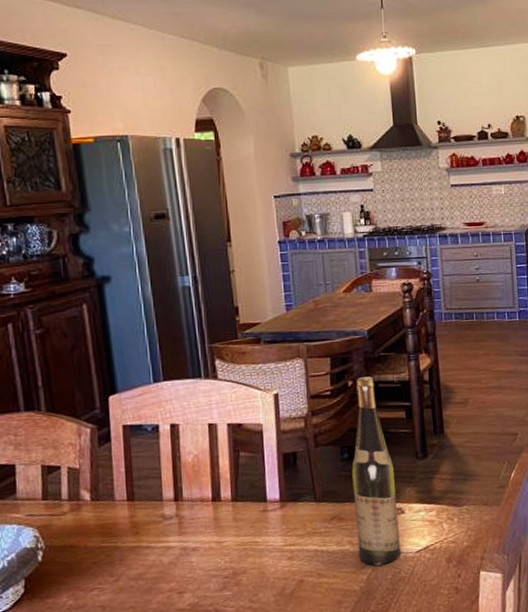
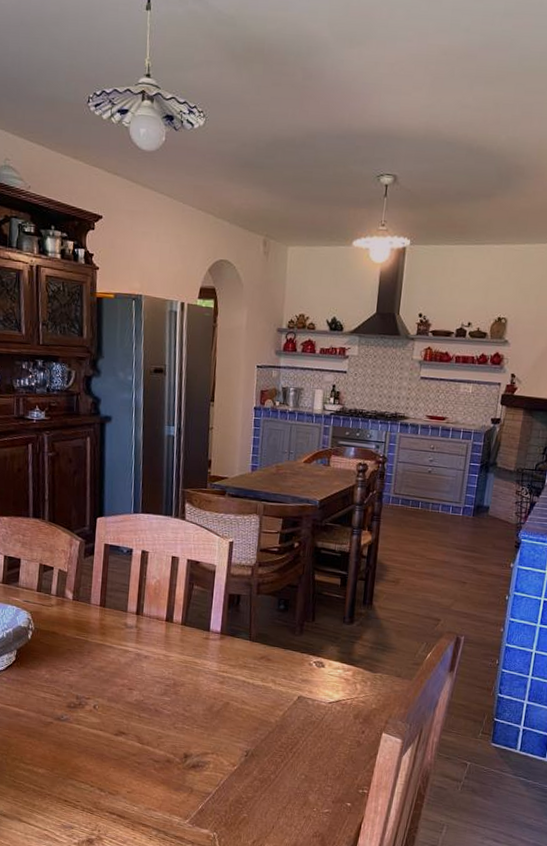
wine bottle: present [352,376,400,566] -> none [279,541,322,707]

